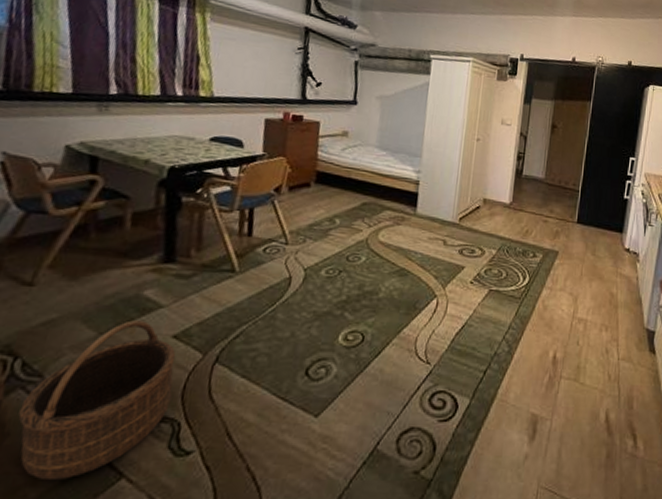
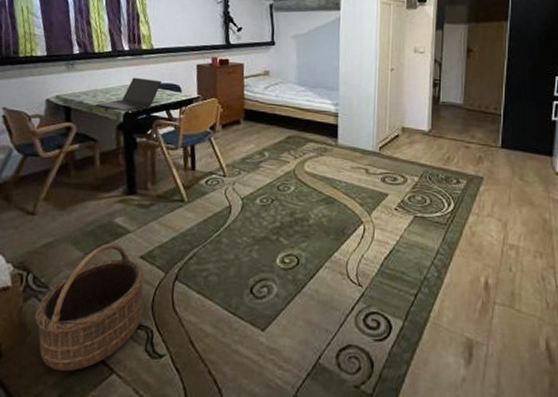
laptop: none [132,127,220,166] -> present [96,77,162,111]

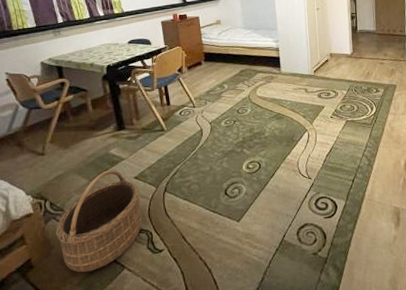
laptop: present [96,77,162,111] -> none [82,36,134,65]

